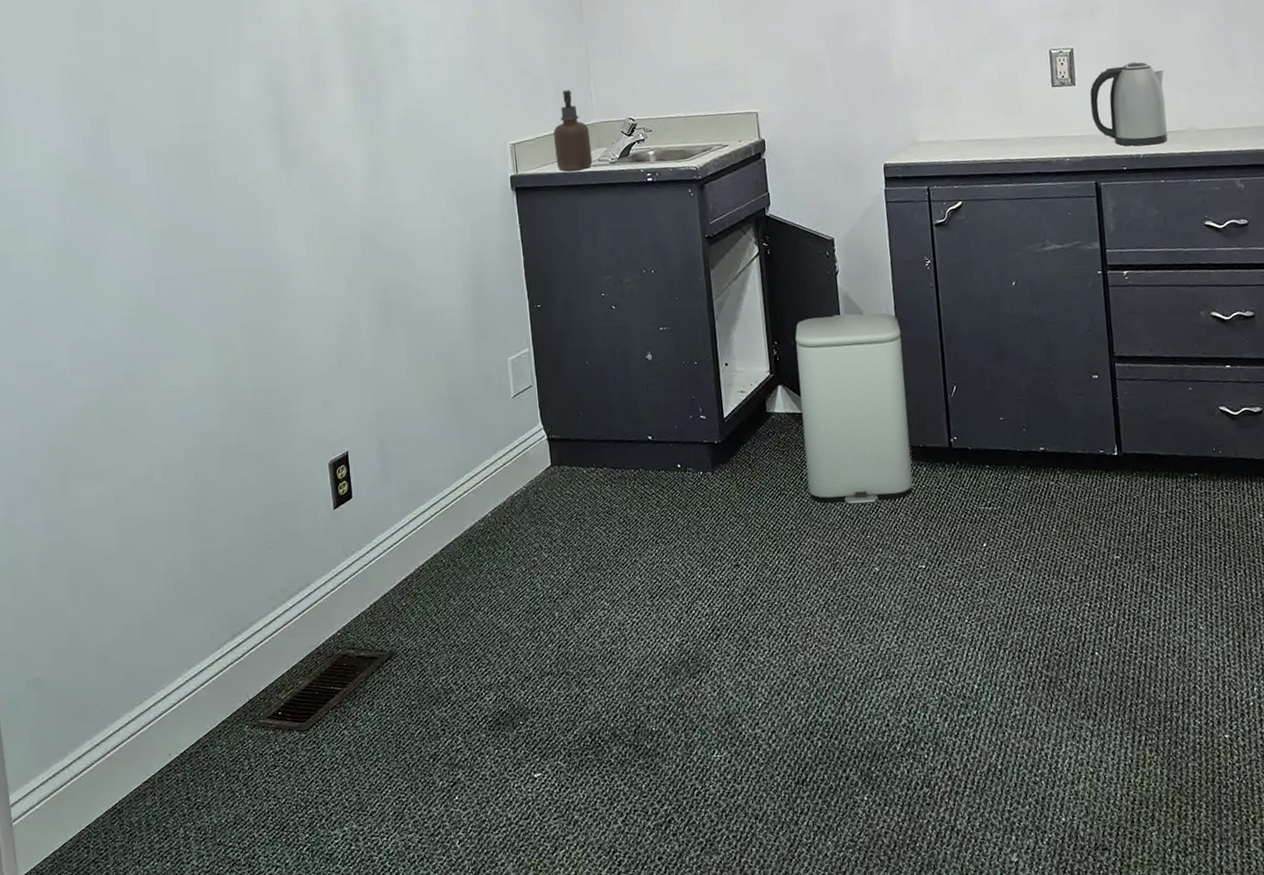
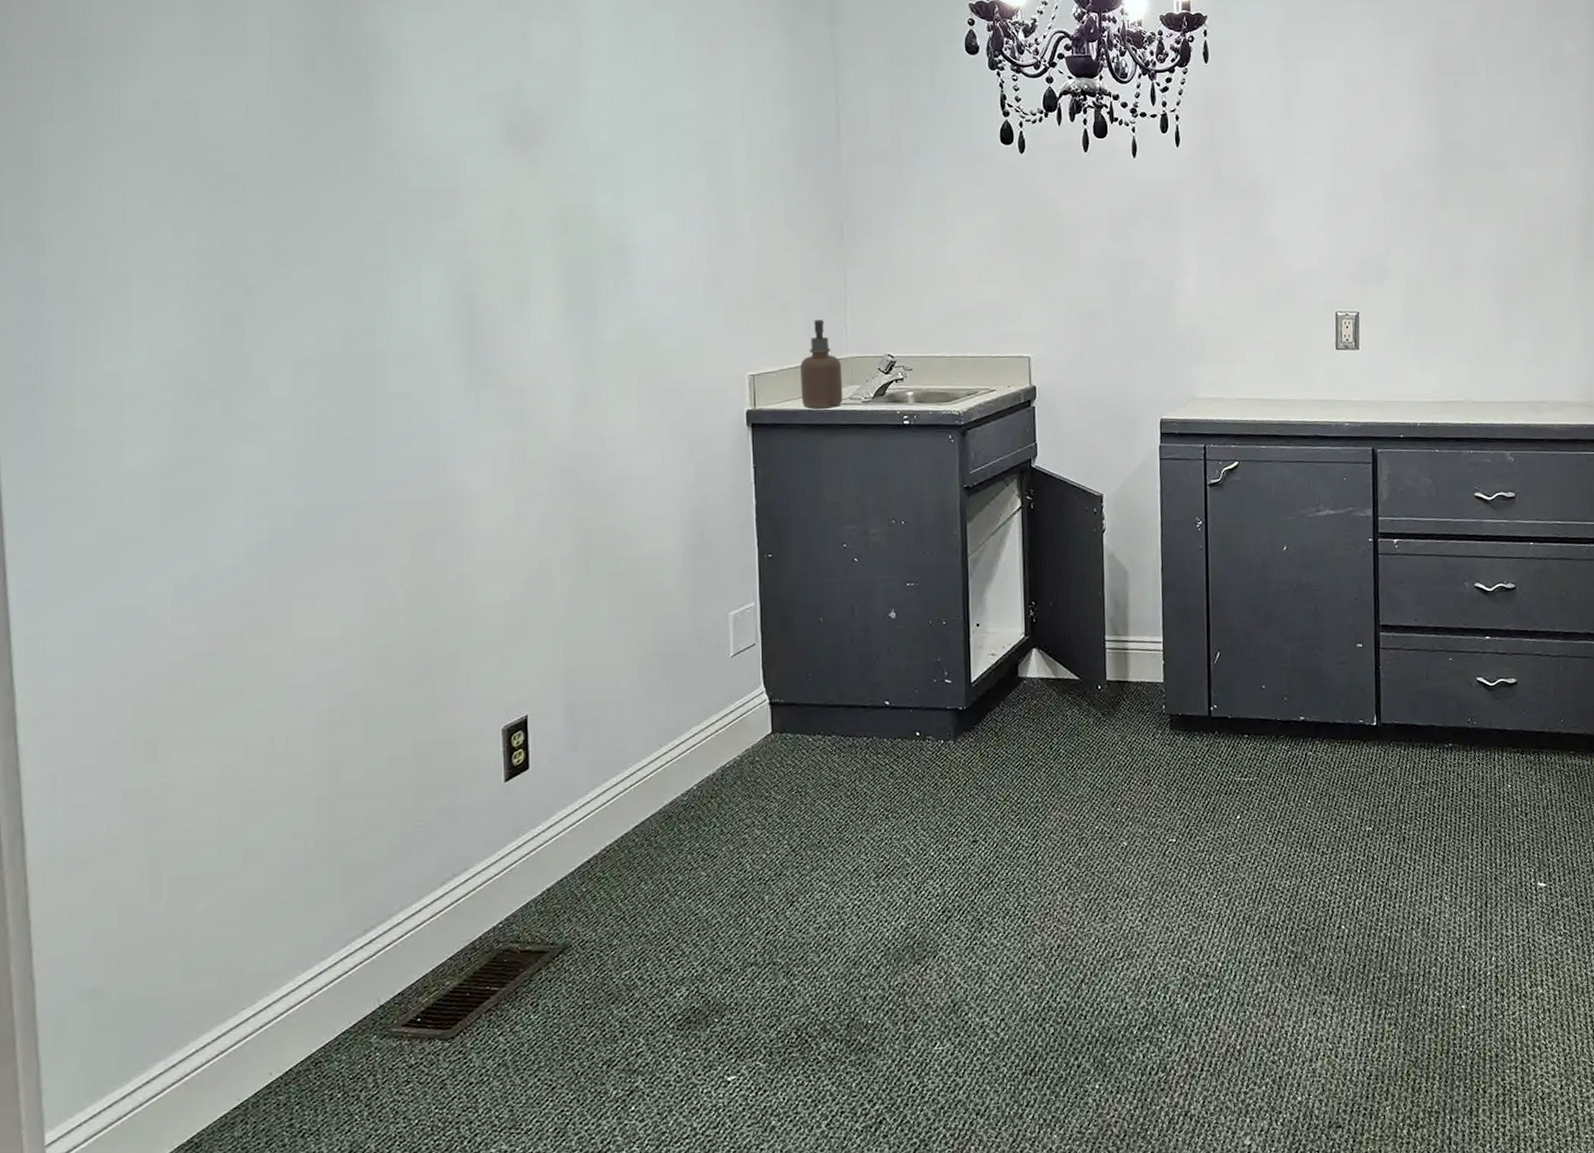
pedal bin: present [795,312,913,505] -> none [1055,574,1169,776]
kettle: present [1089,62,1168,146] -> none [1372,330,1446,415]

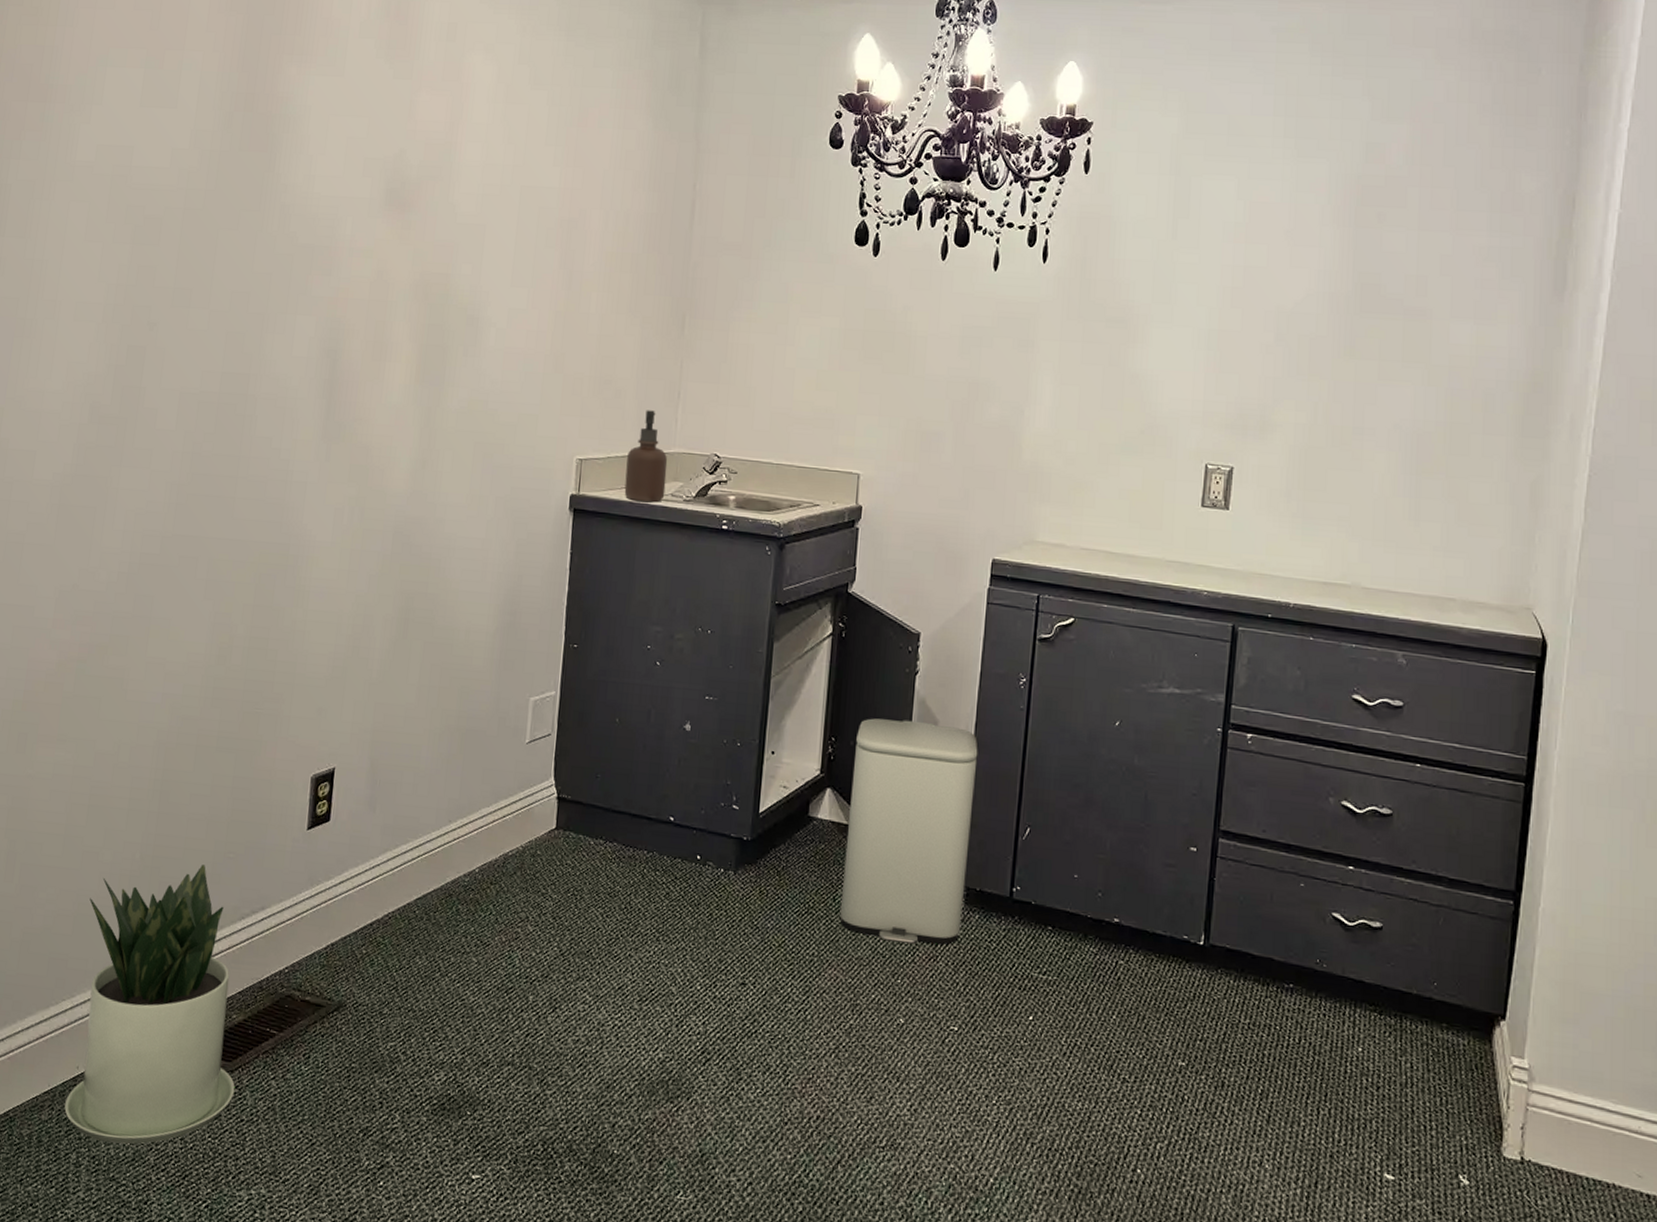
planter: none [260,839,459,1143] -> present [64,865,235,1145]
pedal bin: none [1055,574,1169,776] -> present [839,718,978,945]

